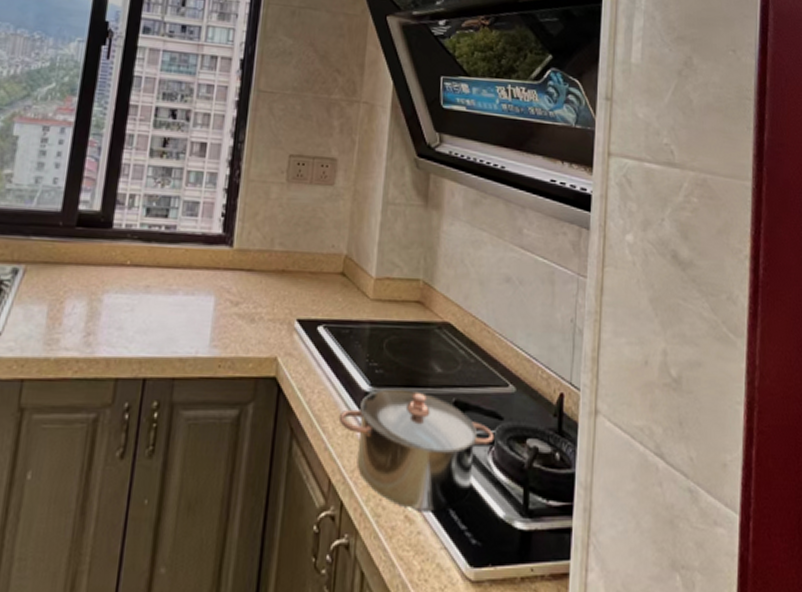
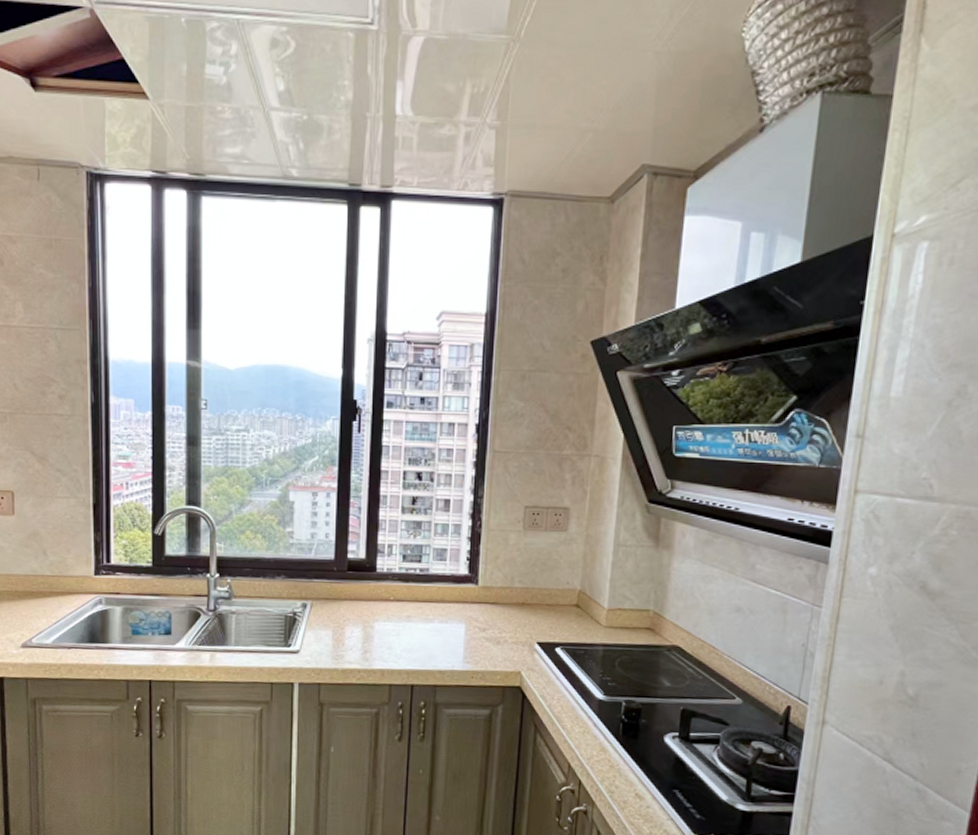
cooking pot: present [338,388,495,512] -> none [576,698,720,793]

